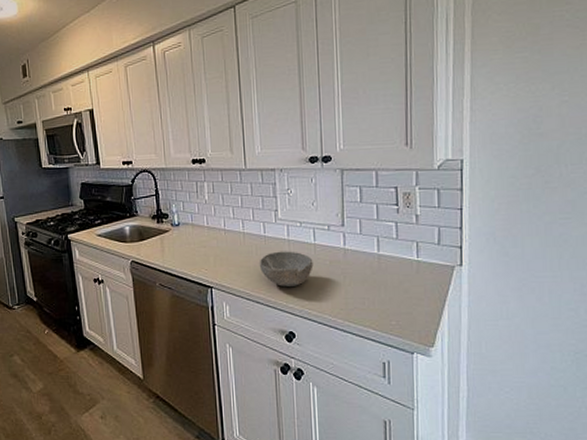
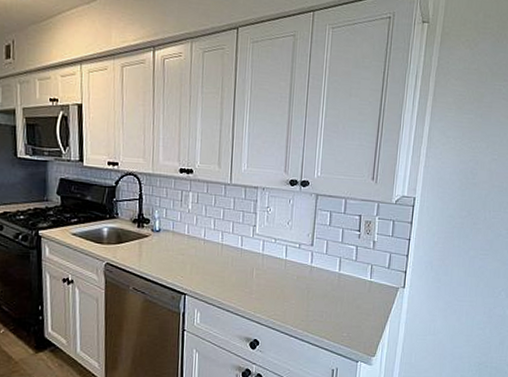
bowl: present [259,251,314,287] -> none [233,264,283,298]

